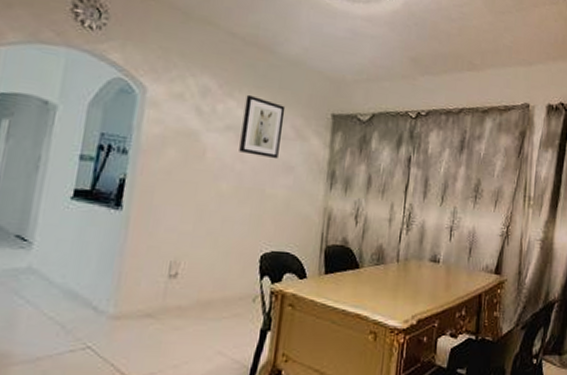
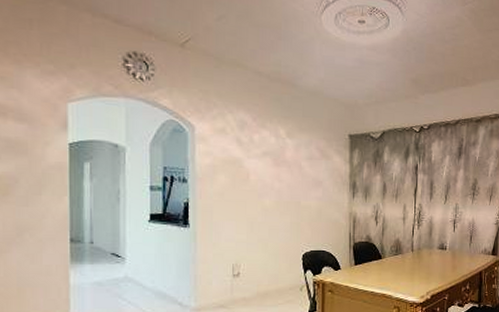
wall art: present [239,94,286,159] -> none [276,124,310,177]

